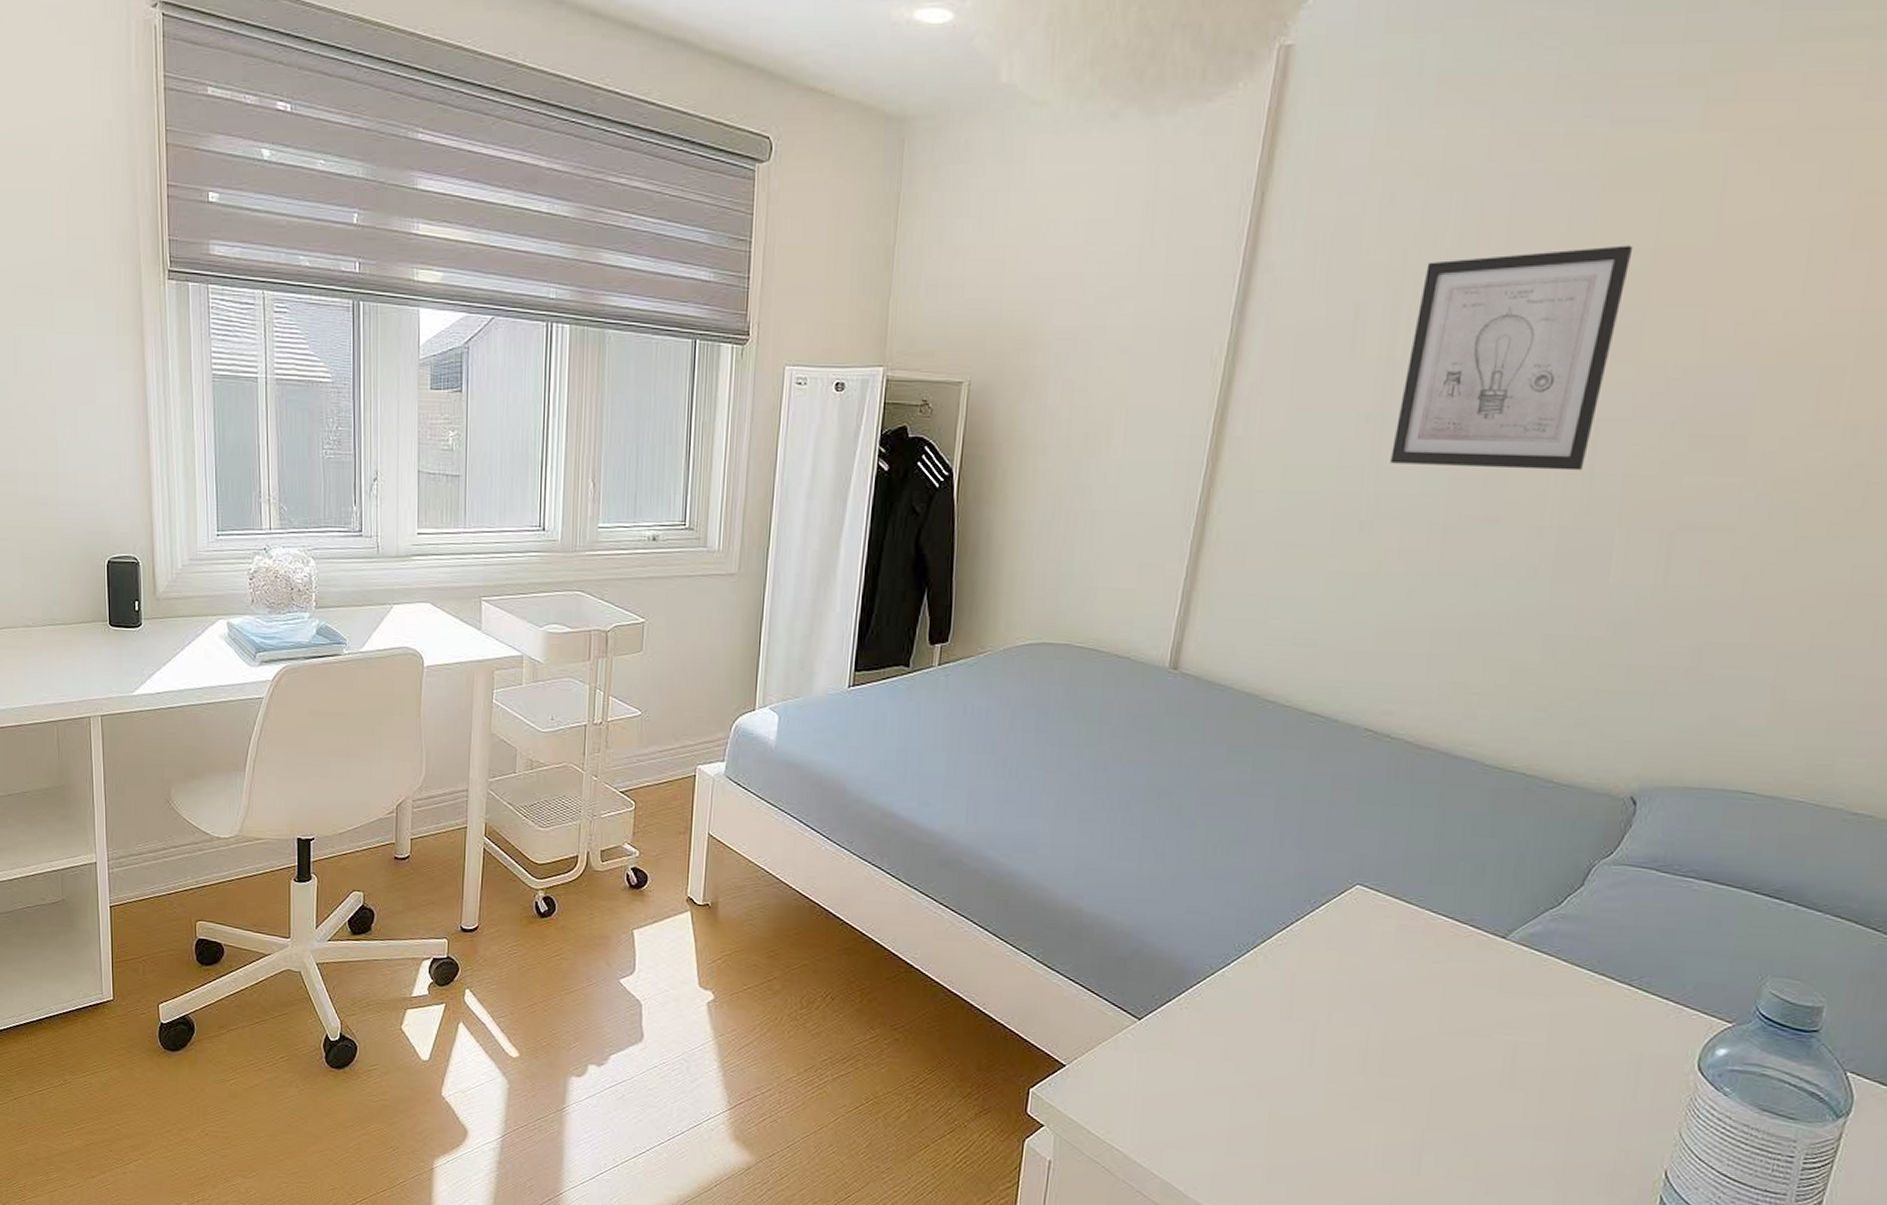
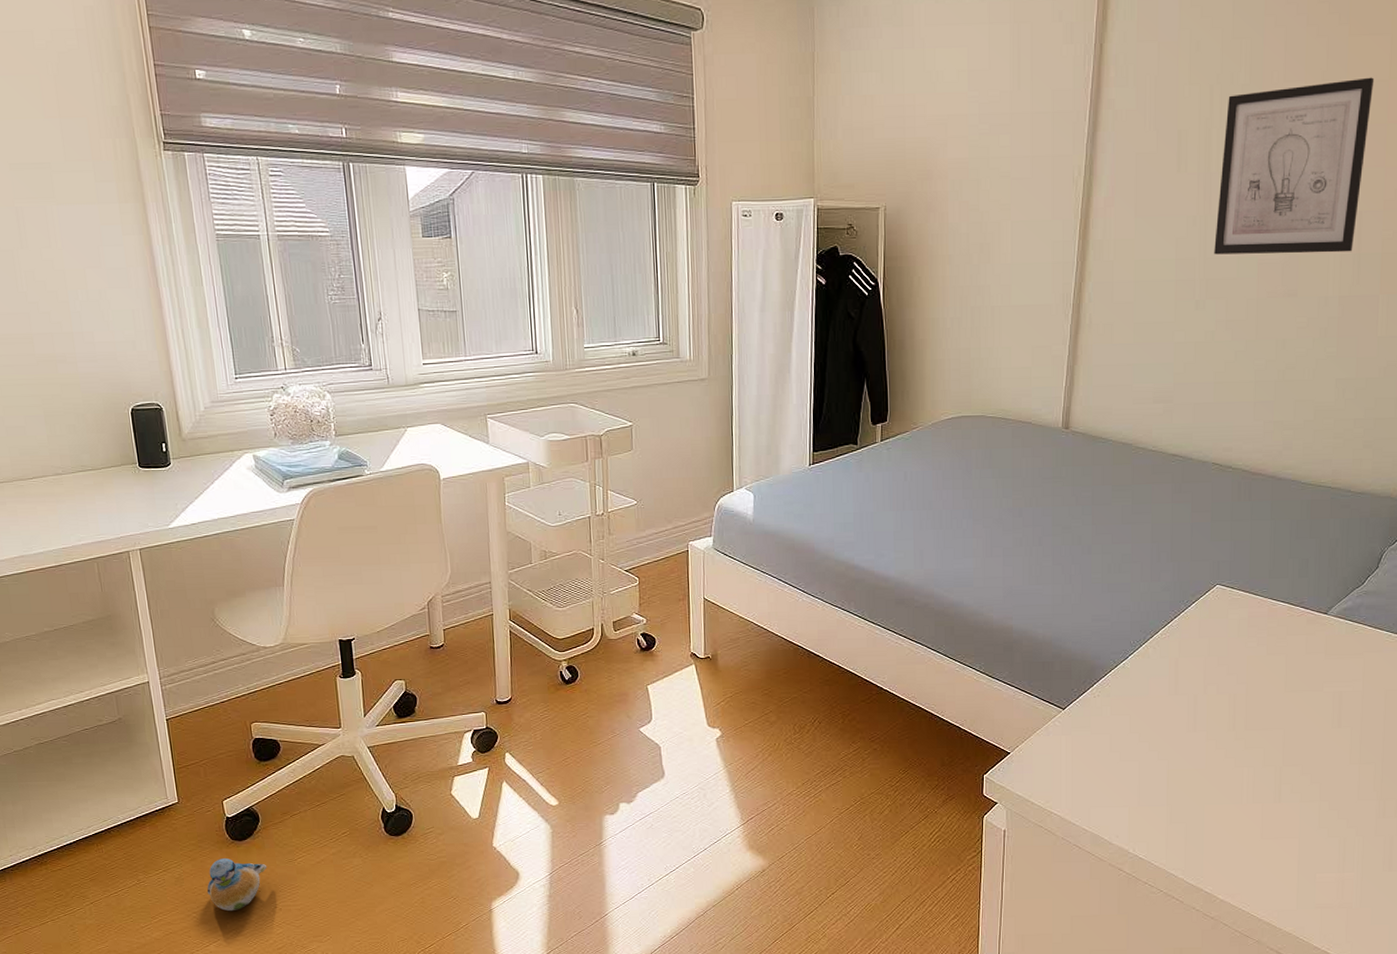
plush toy: none [132,1068,198,1129] -> present [207,858,267,912]

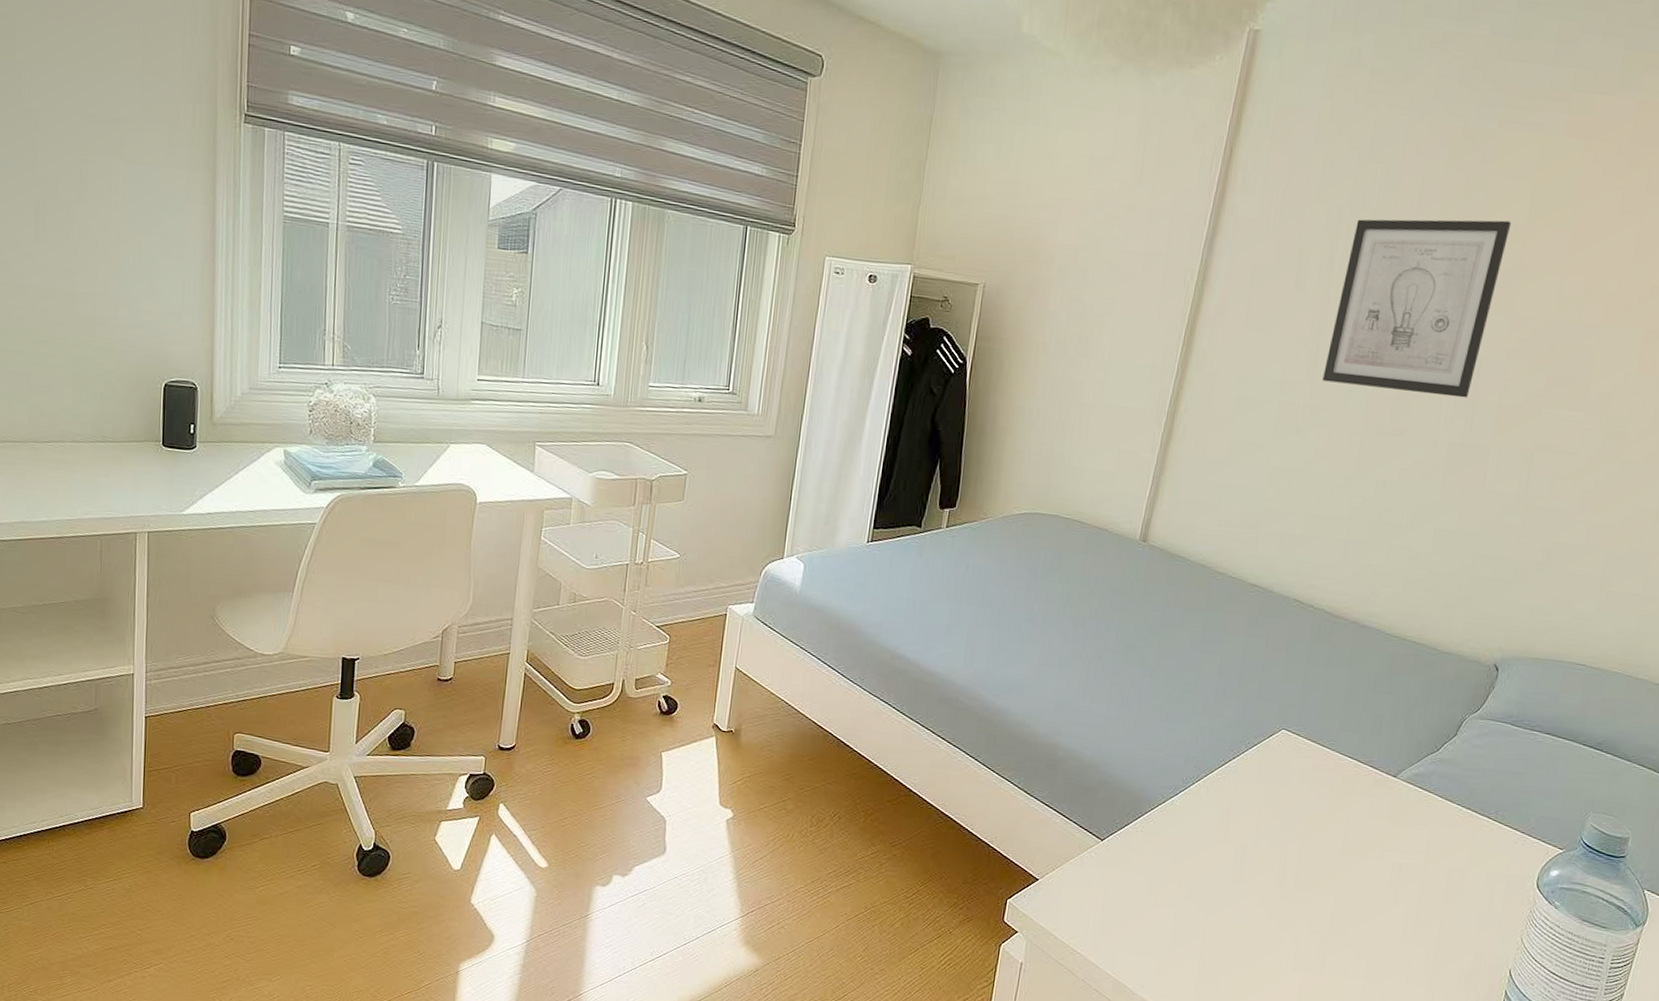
plush toy: present [207,858,267,912] -> none [156,875,226,934]

